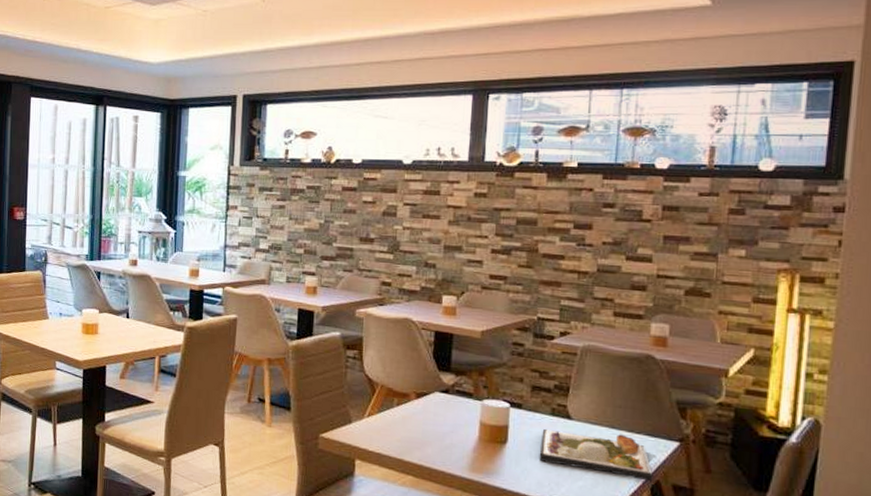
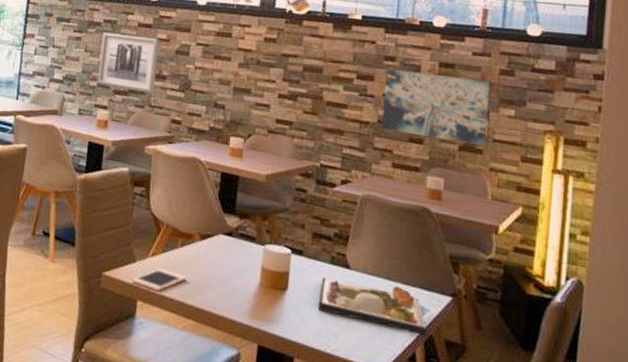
wall art: none [303,199,365,258] -> present [97,32,159,94]
cell phone: none [349,428,403,450] -> present [132,268,186,291]
wall art: none [600,216,718,289] -> present [380,69,490,146]

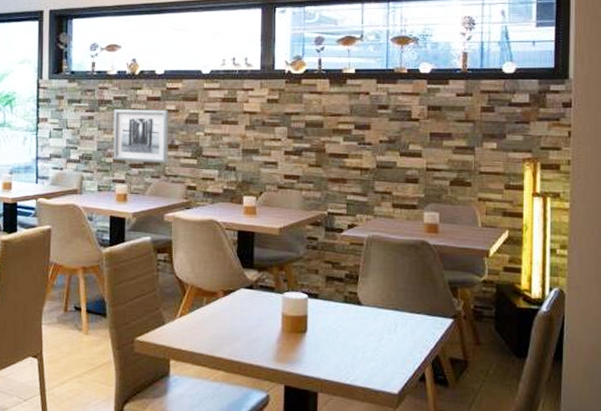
cell phone: present [132,268,186,291] -> none [163,327,213,349]
dinner plate: present [317,278,427,336] -> none [335,316,433,357]
wall art: present [380,69,490,146] -> none [379,117,473,179]

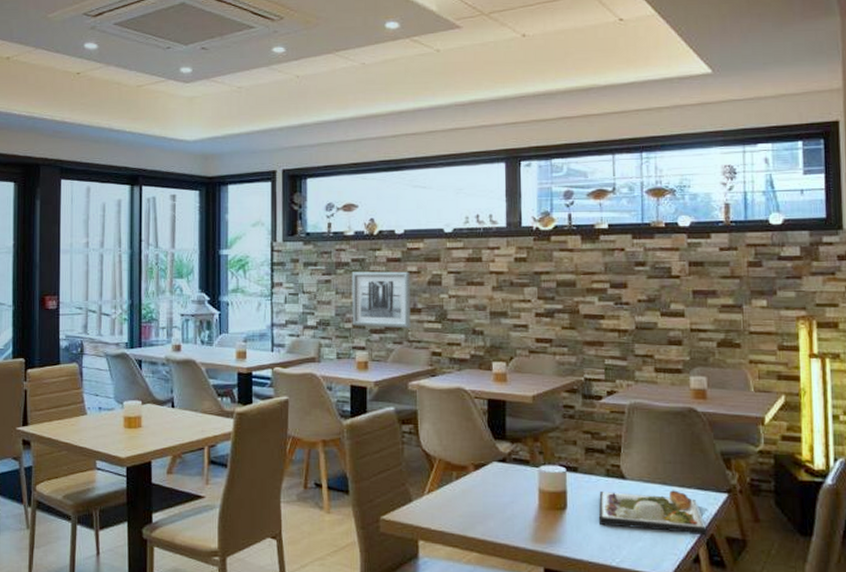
dinner plate: none [335,316,433,357] -> present [598,490,707,536]

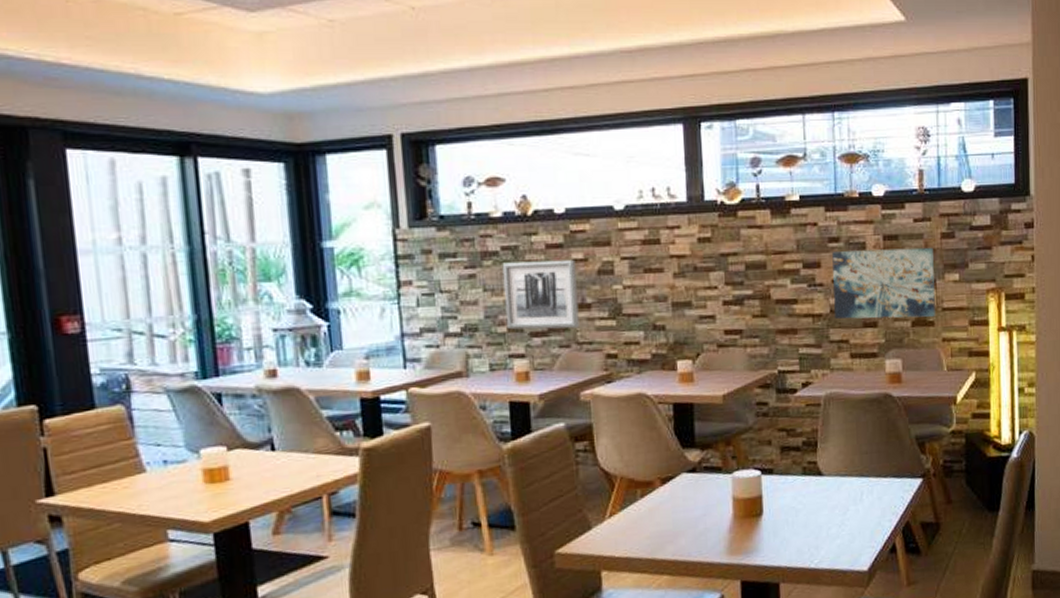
dinner plate: present [598,490,707,536] -> none [795,481,903,527]
wall art: none [638,274,742,340] -> present [832,247,935,319]

